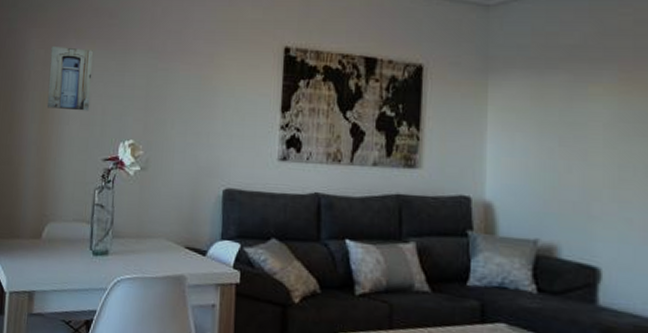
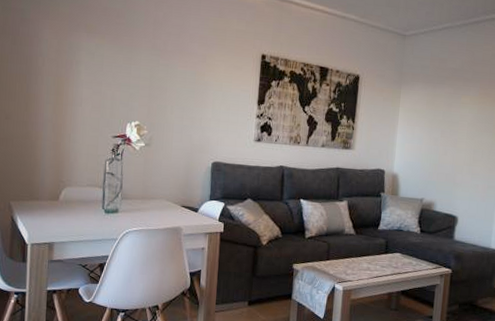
wall art: present [46,47,93,111] -> none [61,38,102,96]

